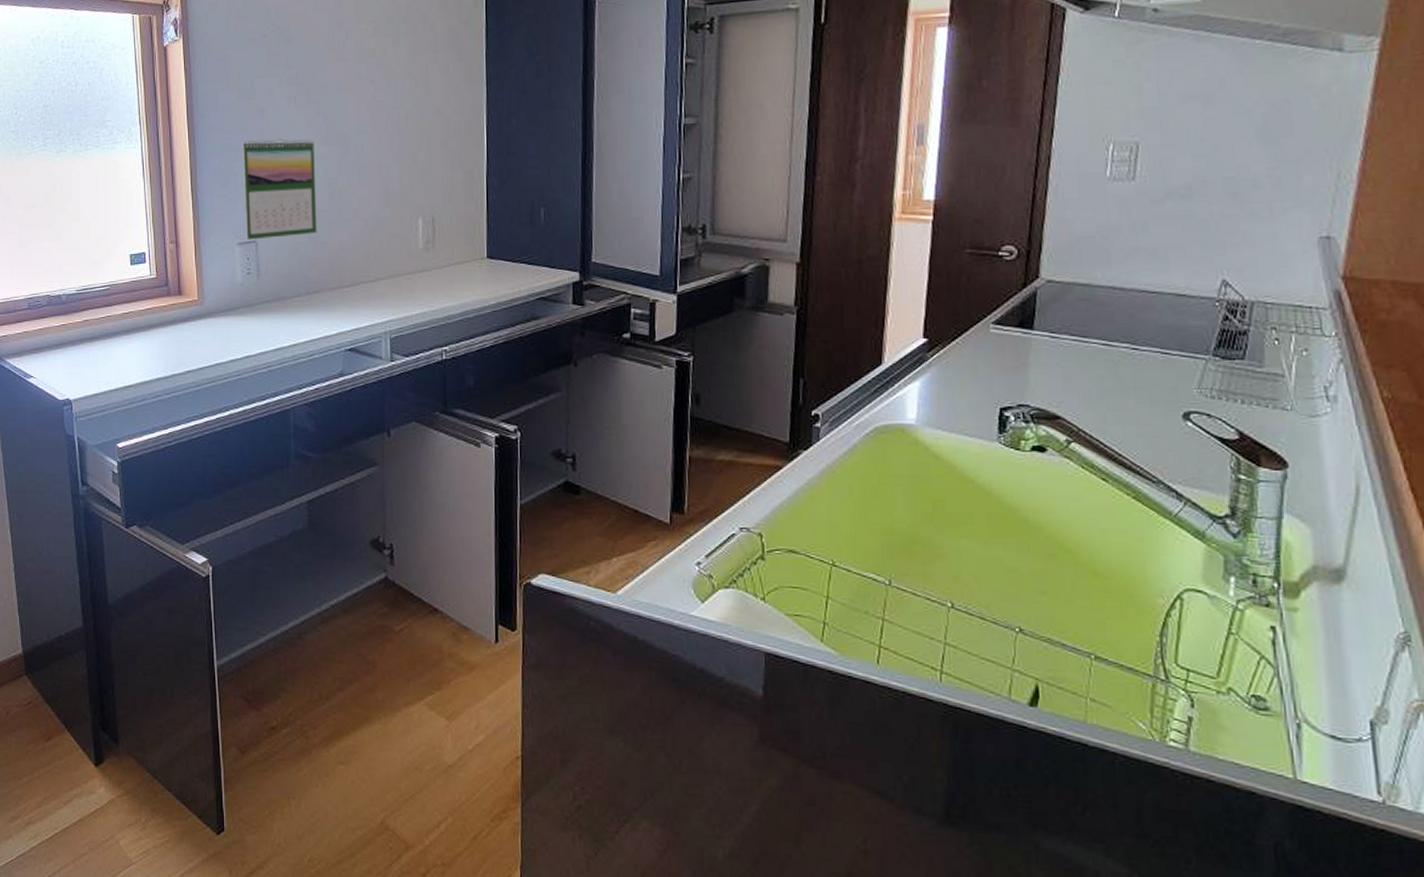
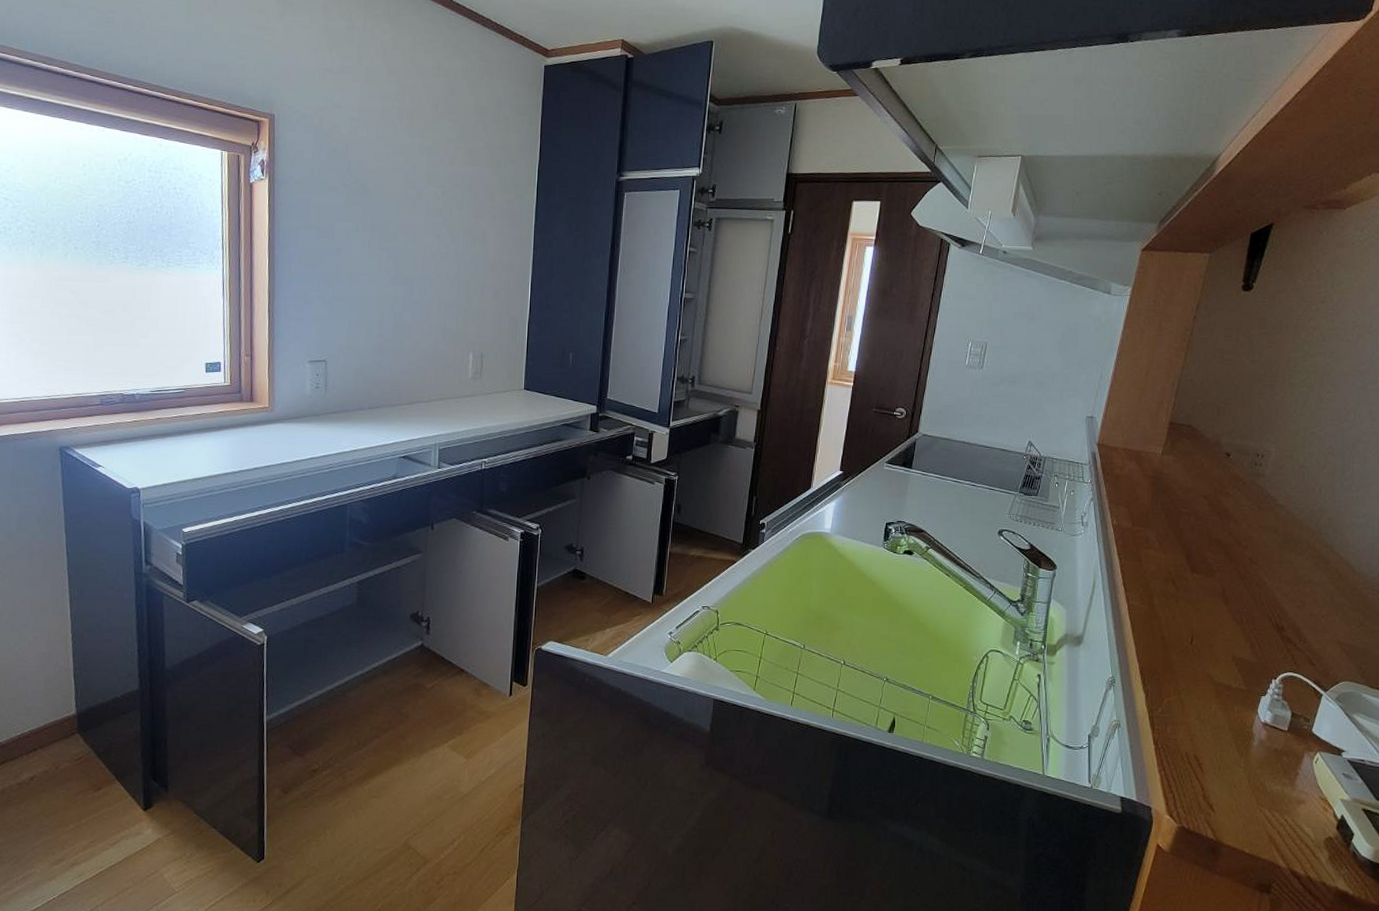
calendar: present [242,137,317,240] -> none [316,273,384,359]

